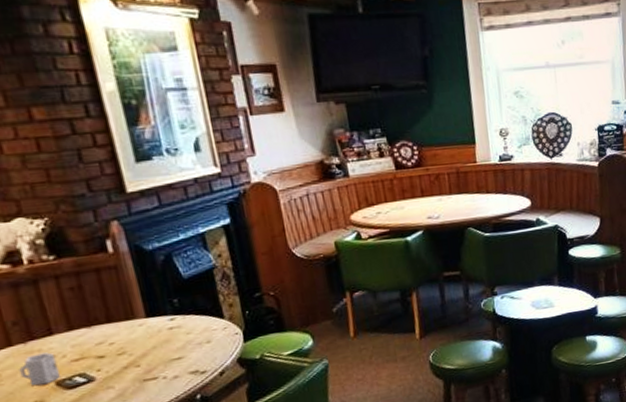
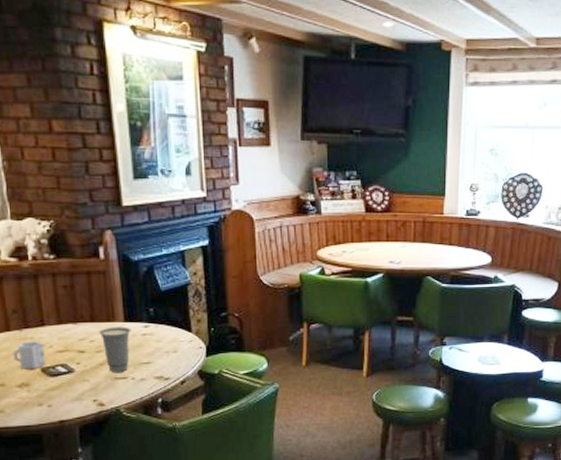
cup: none [118,323,158,374] -> present [99,326,131,372]

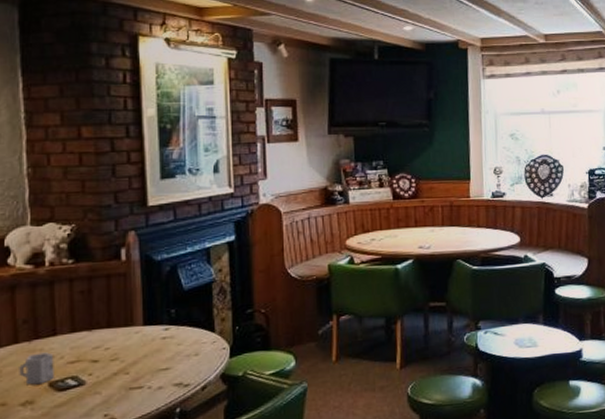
cup: present [99,326,131,372] -> none [115,331,150,382]

